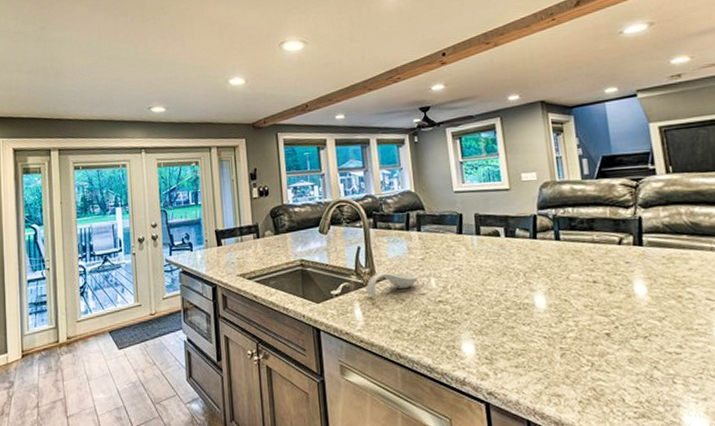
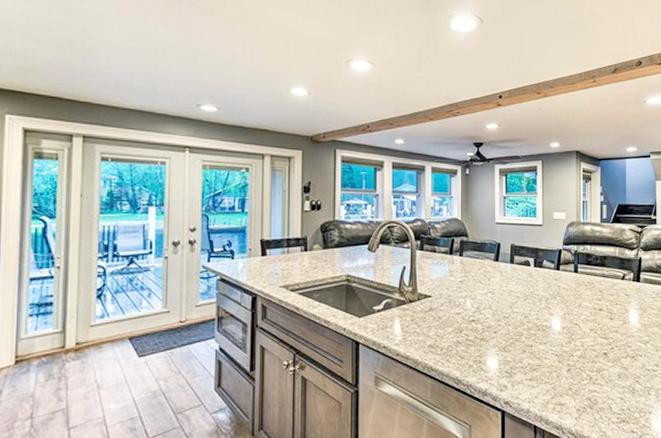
spoon rest: present [365,272,418,296] -> none [407,291,456,313]

